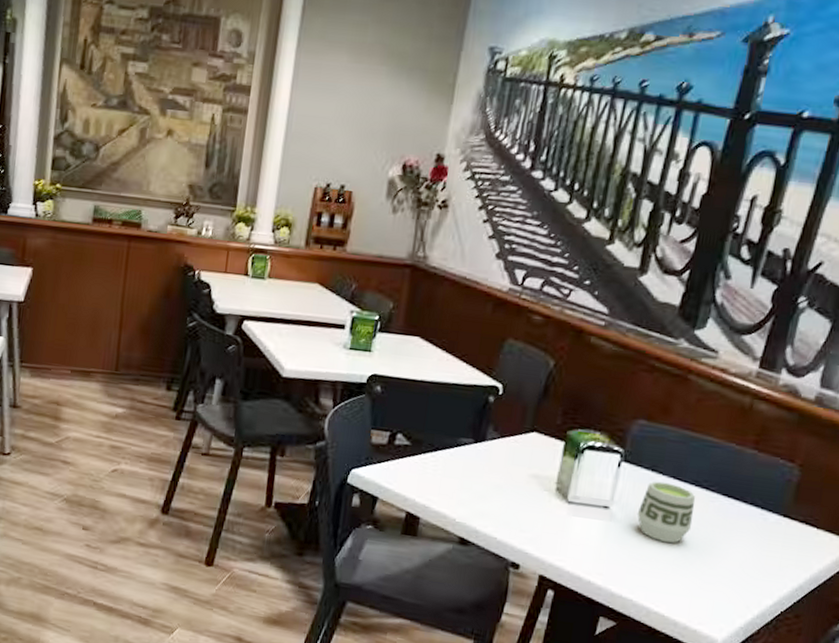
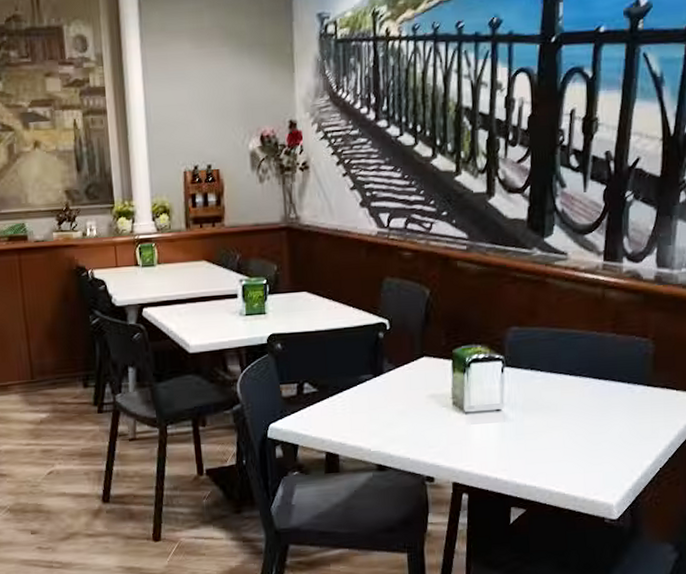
cup: present [637,481,696,543] -> none [525,377,574,430]

